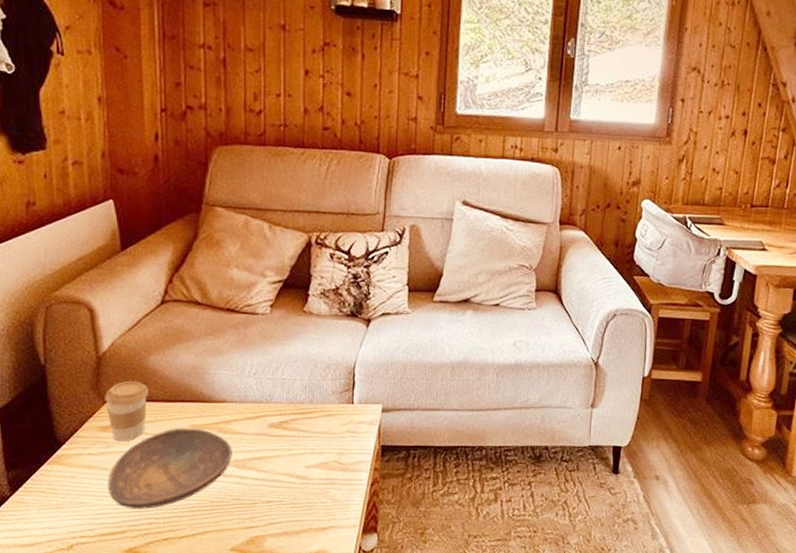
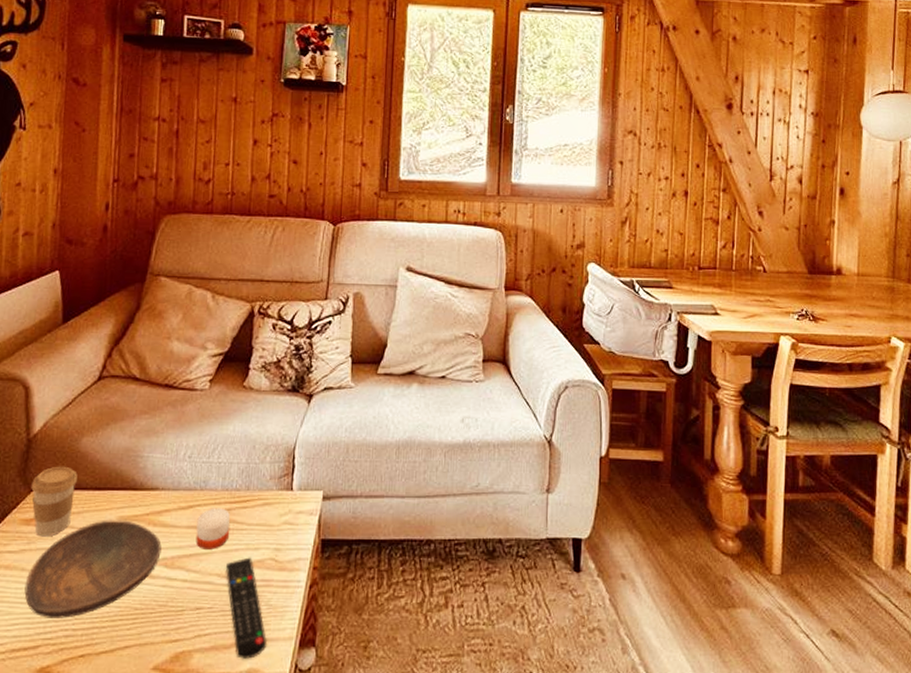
candle: none [264,418,296,453] -> present [196,508,230,549]
remote control: none [294,460,334,542] -> present [226,557,268,659]

